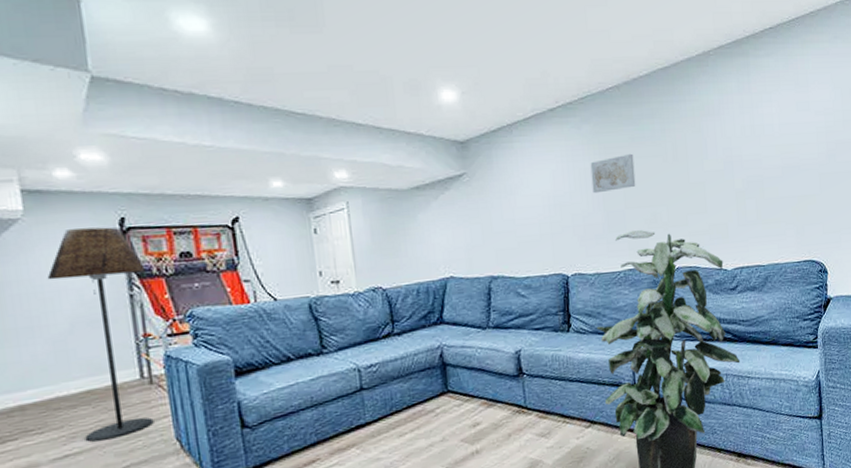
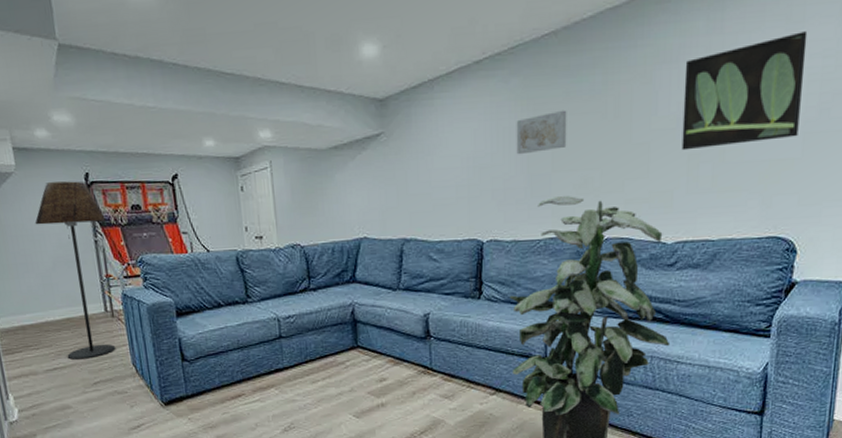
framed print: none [725,94,816,189] -> present [681,31,808,151]

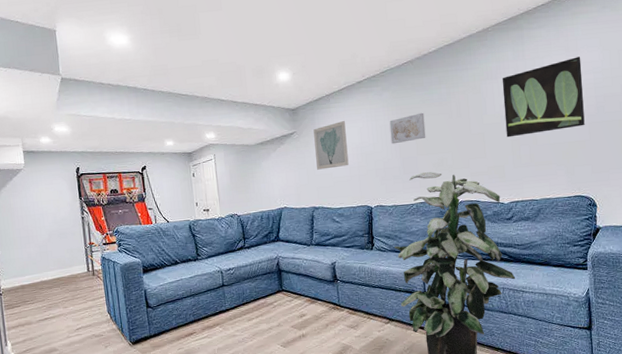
floor lamp: present [35,181,116,360] -> none [36,173,95,311]
wall art: none [408,119,455,188] -> present [313,121,349,170]

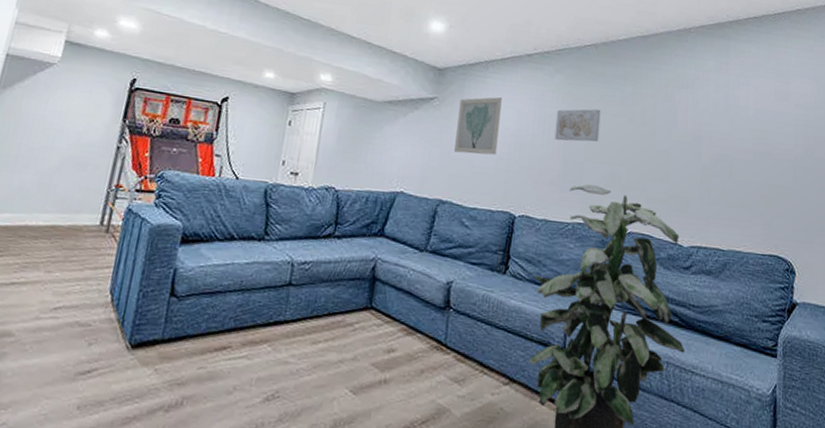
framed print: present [502,56,585,138] -> none [696,85,792,169]

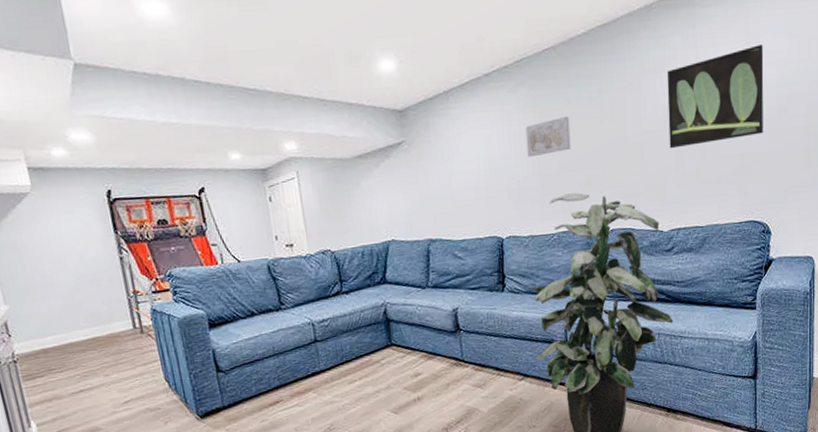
wall art: present [454,97,502,156] -> none [428,127,474,191]
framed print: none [696,85,792,169] -> present [666,44,764,149]

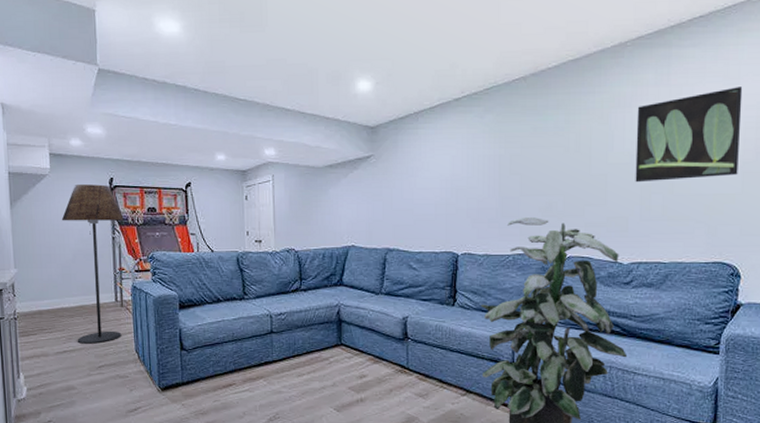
floor lamp: none [54,198,147,380] -> present [61,184,124,344]
wall art: present [525,116,571,158] -> none [489,143,534,180]

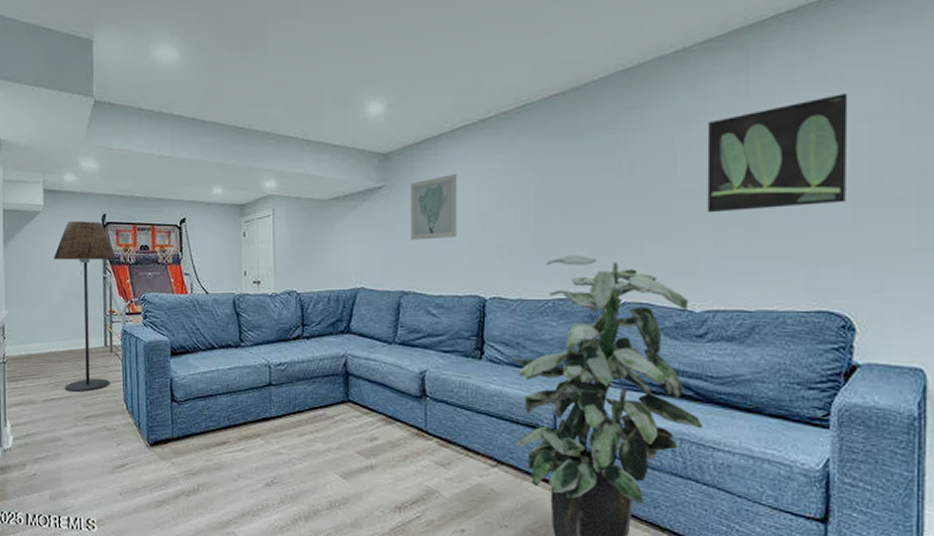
wall art: none [395,146,435,204] -> present [411,174,457,240]

